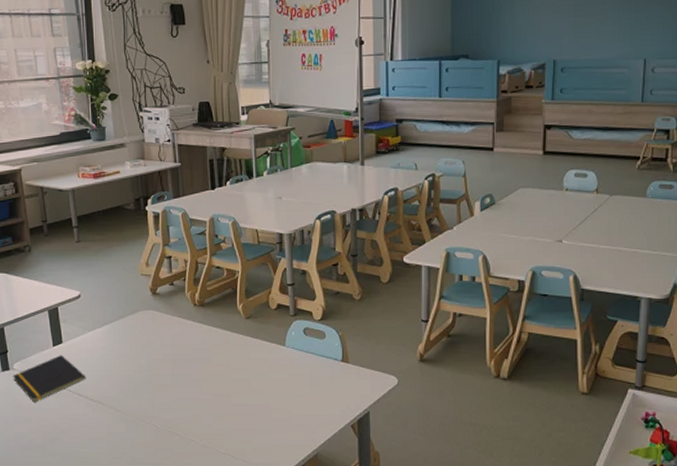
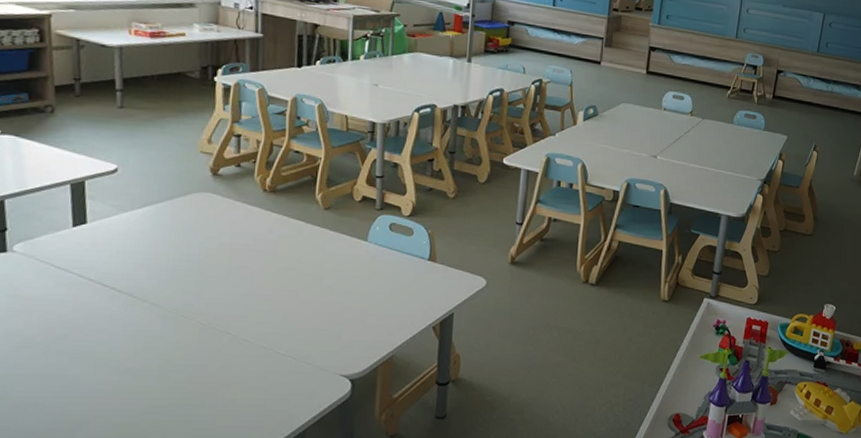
notepad: present [13,355,86,403] -> none [11,237,115,292]

